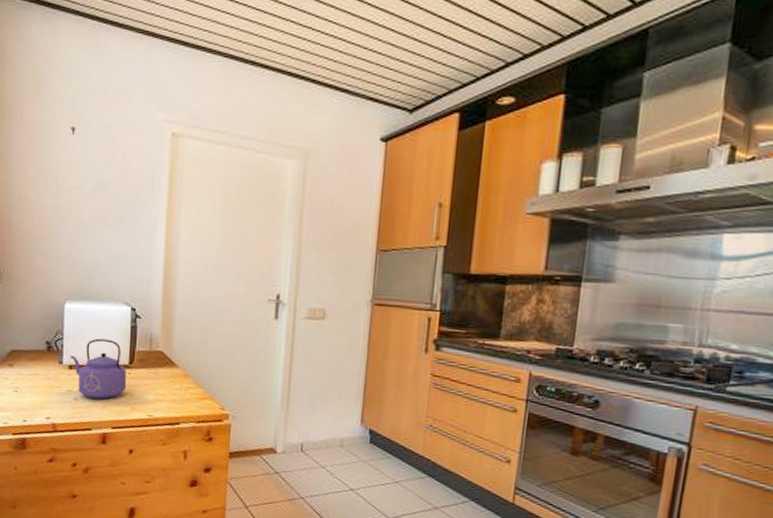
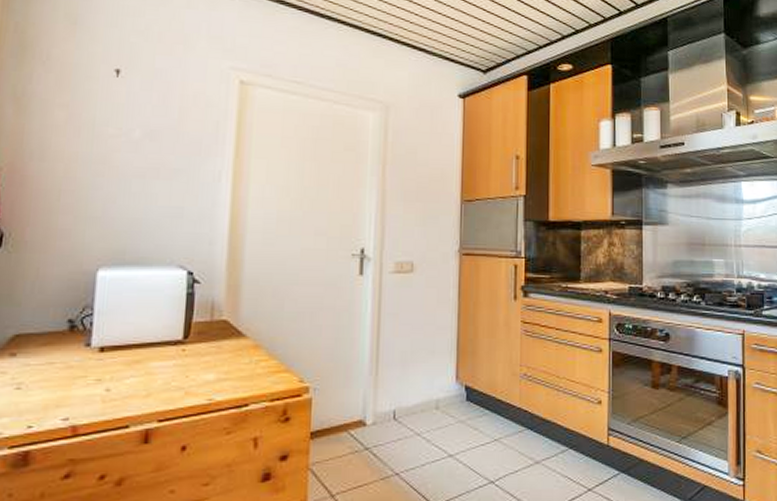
kettle: present [70,338,127,400] -> none [101,311,180,386]

